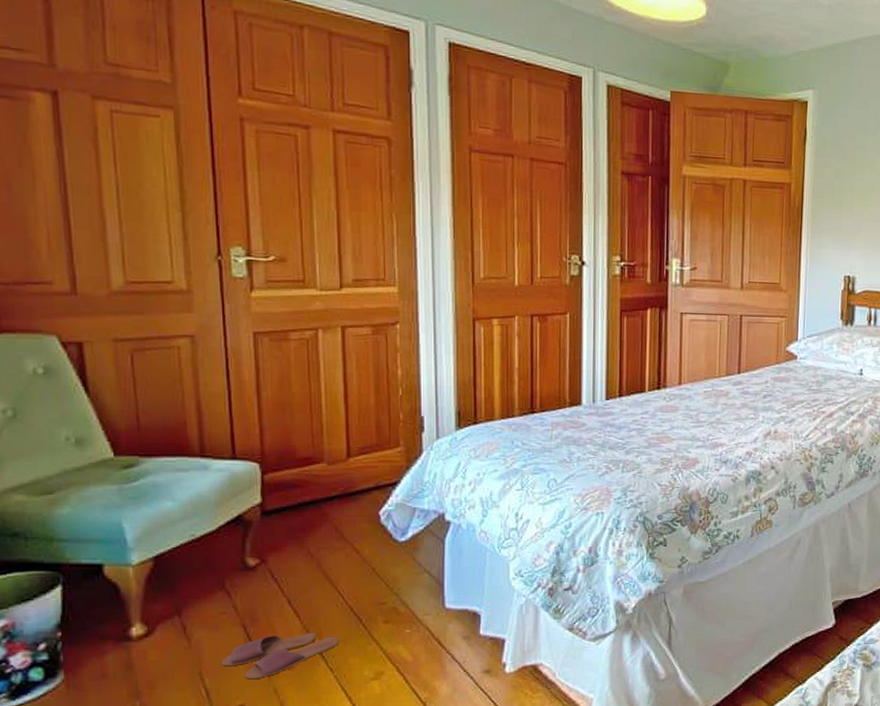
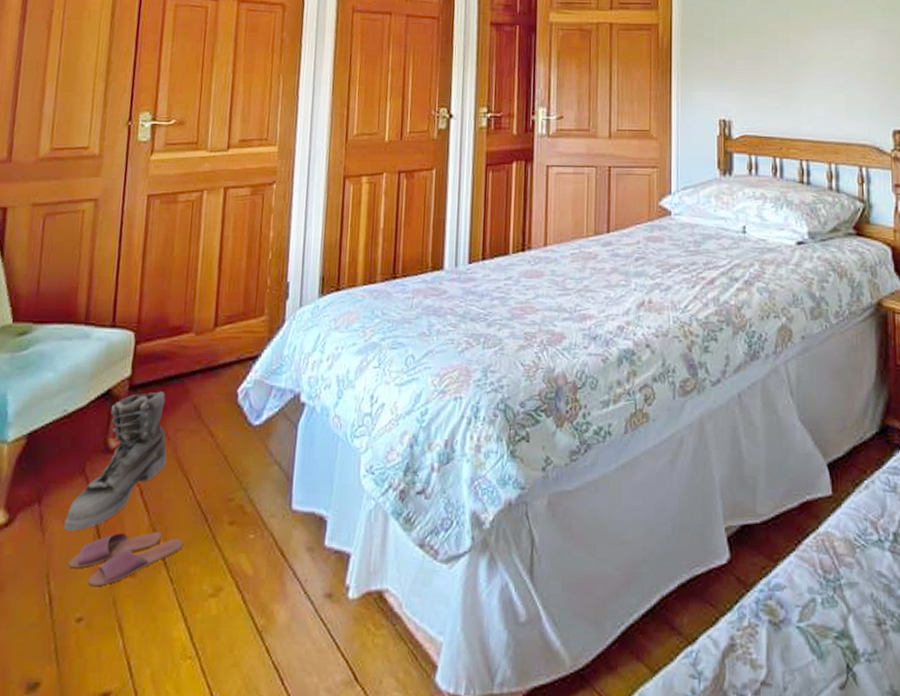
boot: none [210,515,313,637] -> present [64,391,167,532]

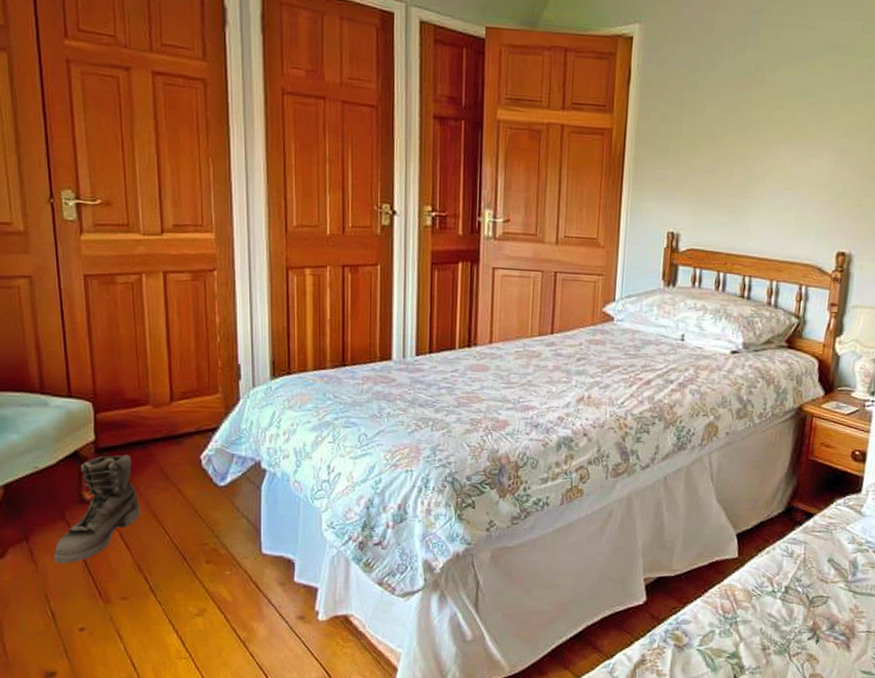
slippers: present [68,531,184,587] -> none [63,566,167,606]

